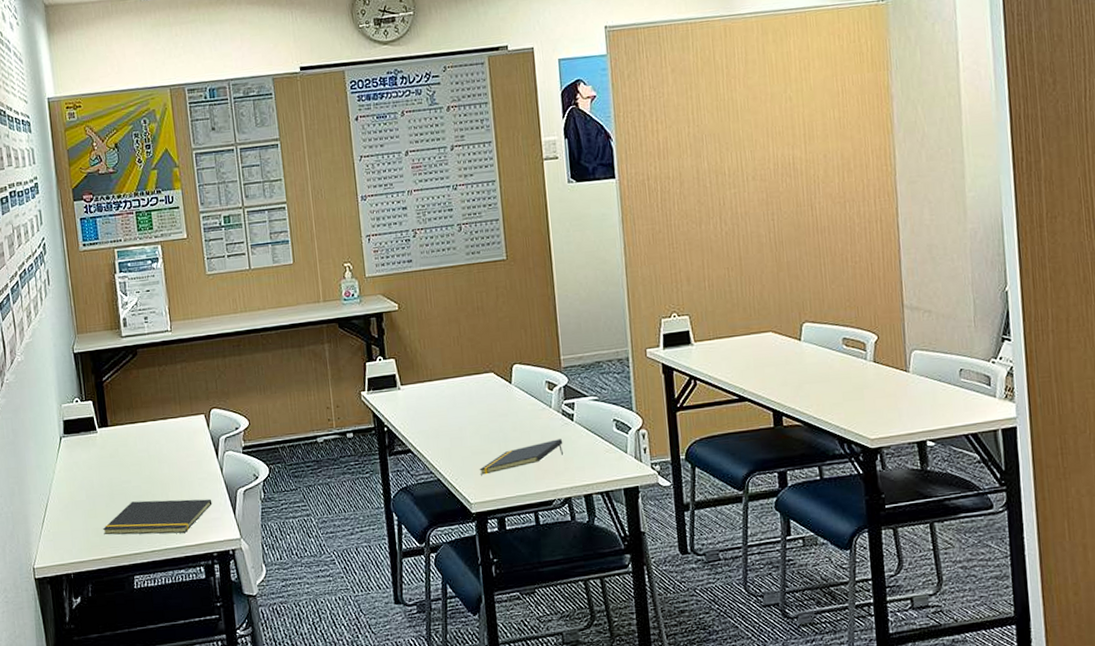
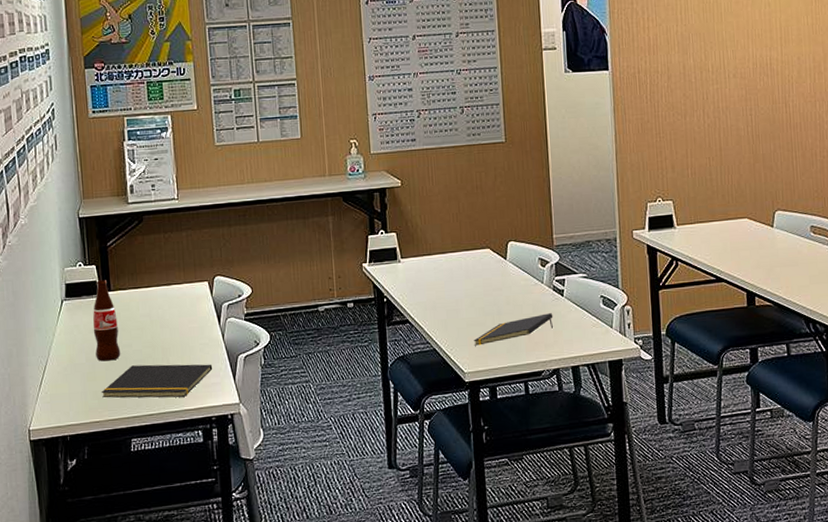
bottle: none [91,415,121,498] -> present [93,280,121,362]

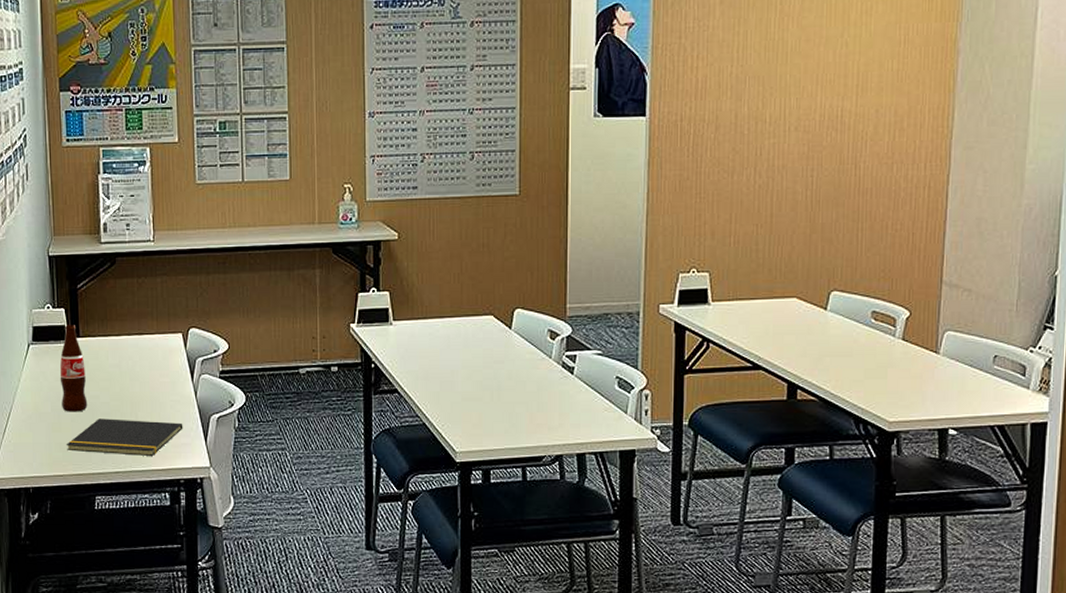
notepad: present [473,313,553,346] -> none [468,392,560,423]

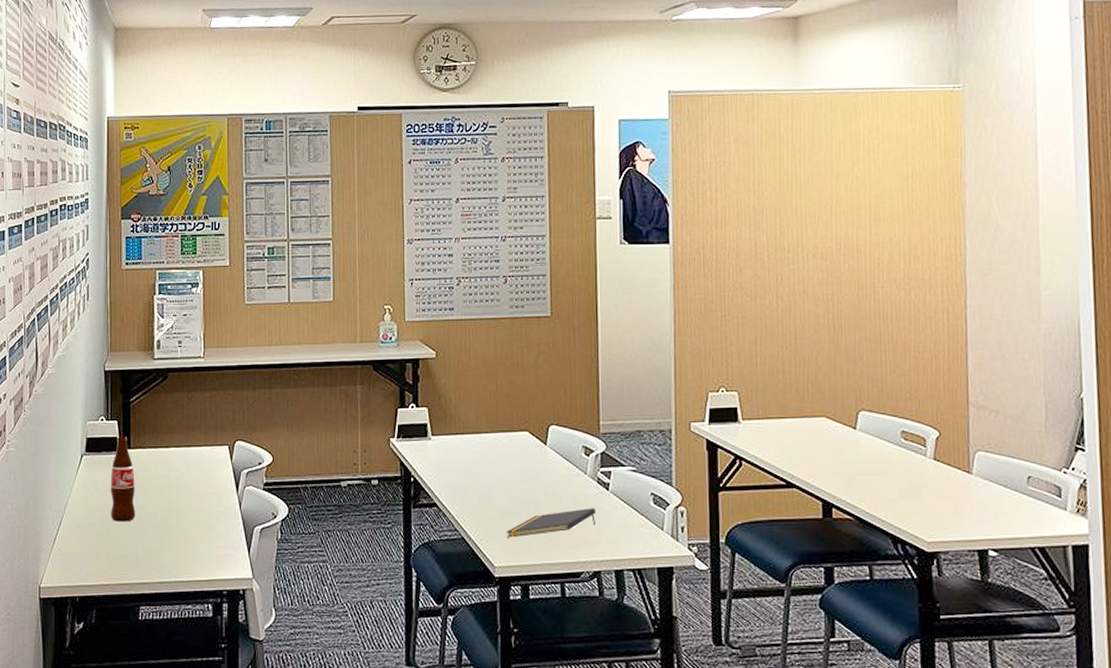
notepad: present [66,418,183,456] -> none [113,528,227,566]
notepad: none [468,392,560,423] -> present [506,508,596,538]

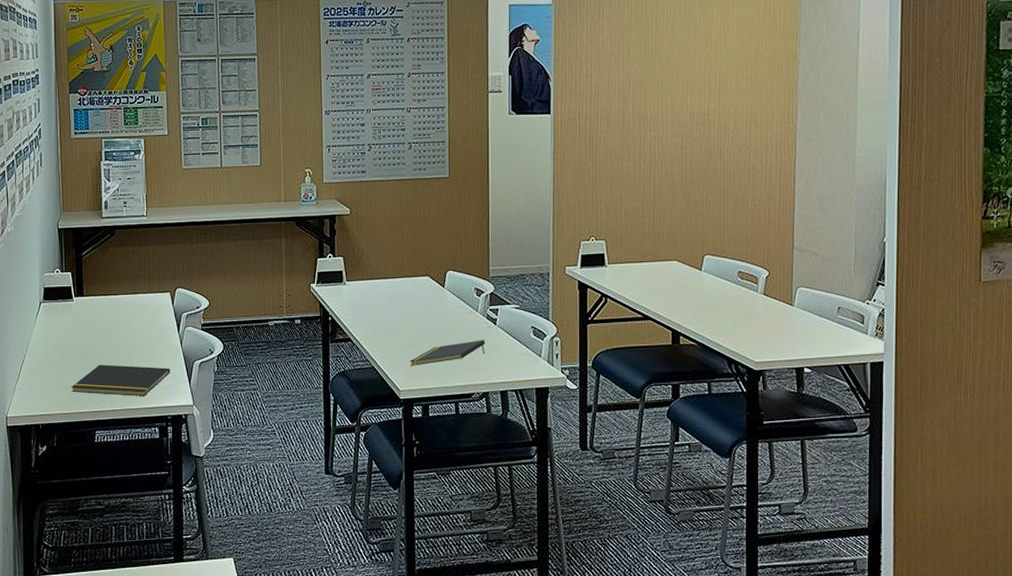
bottle: present [110,437,136,522] -> none [66,286,90,360]
notepad: none [113,528,227,566] -> present [71,365,171,396]

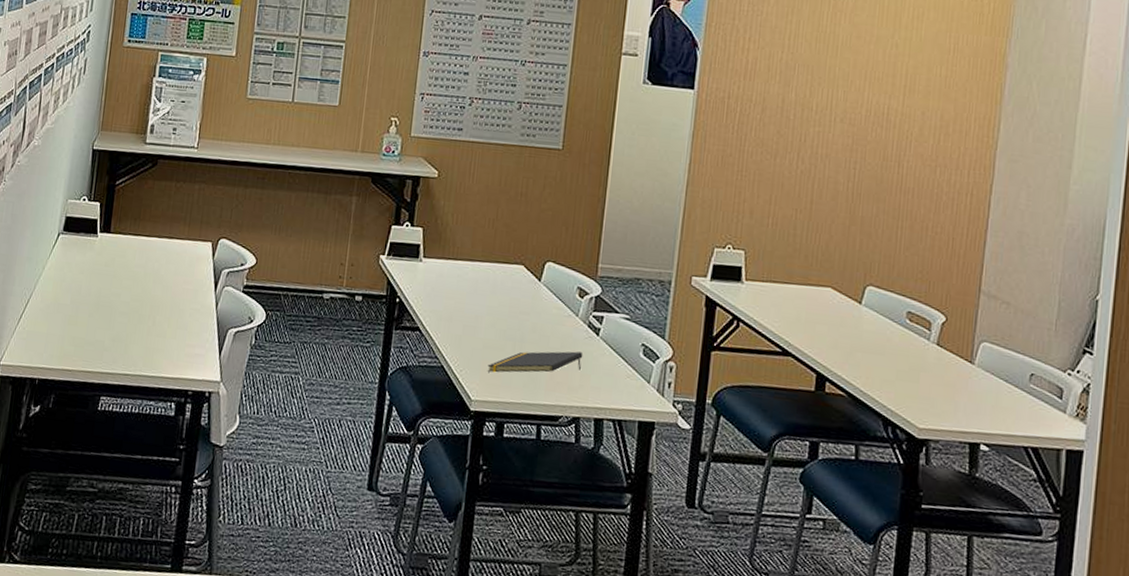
notepad: present [71,365,171,396] -> none [79,317,200,363]

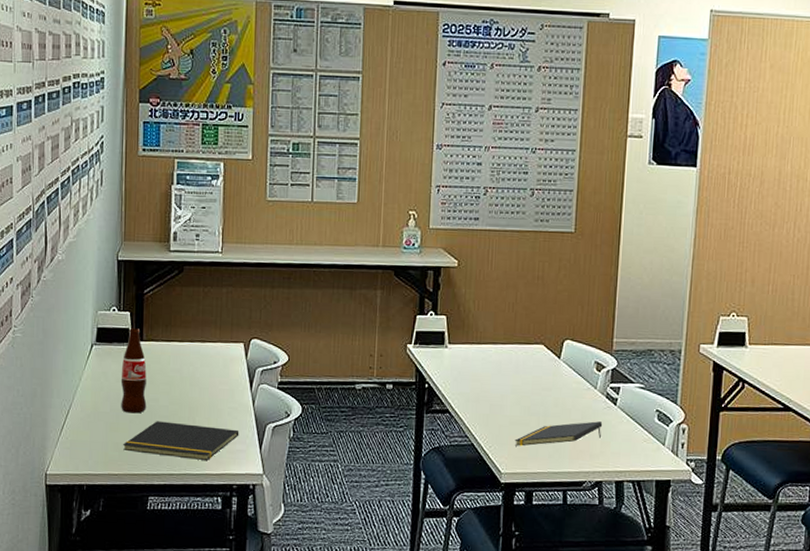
notepad: none [79,317,200,363] -> present [122,421,239,460]
bottle: none [81,219,112,308] -> present [120,328,147,414]

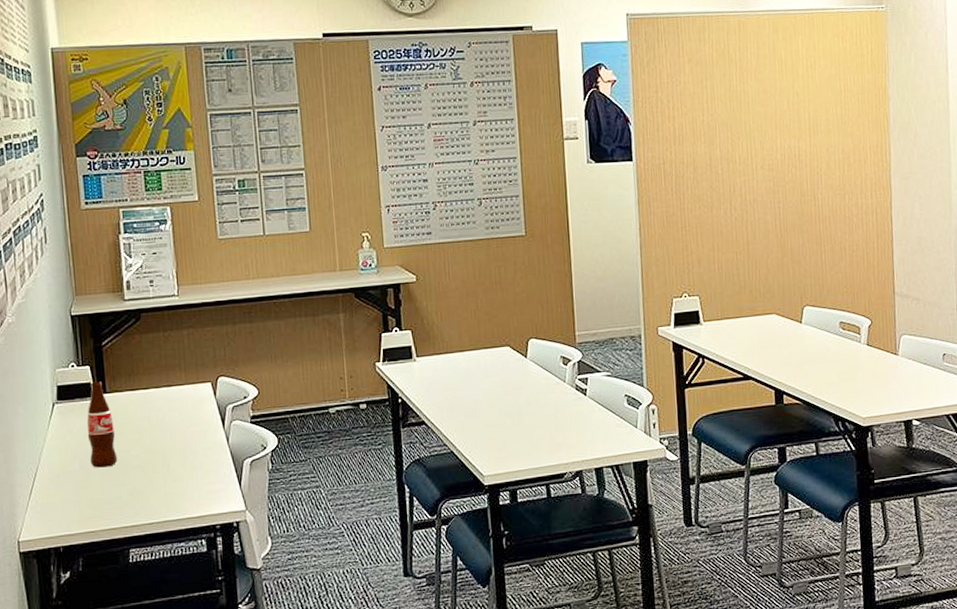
notepad: present [122,421,239,460] -> none [96,469,217,507]
notepad: present [515,421,603,446] -> none [493,413,576,448]

